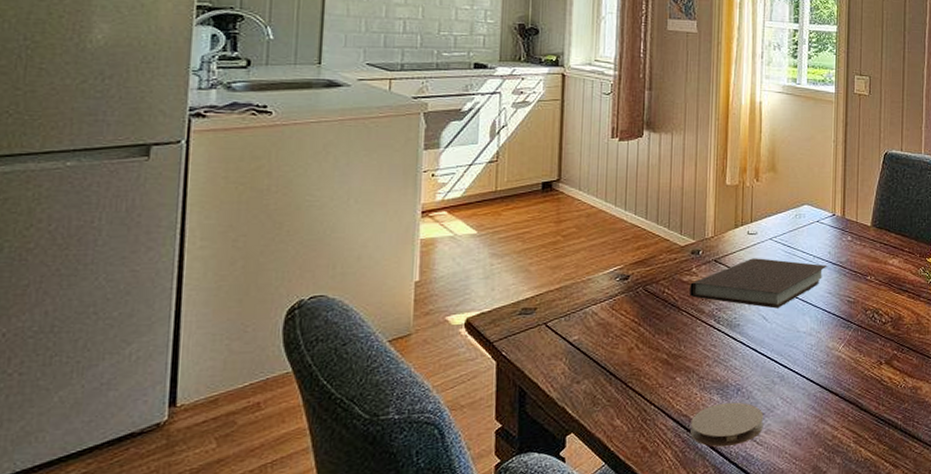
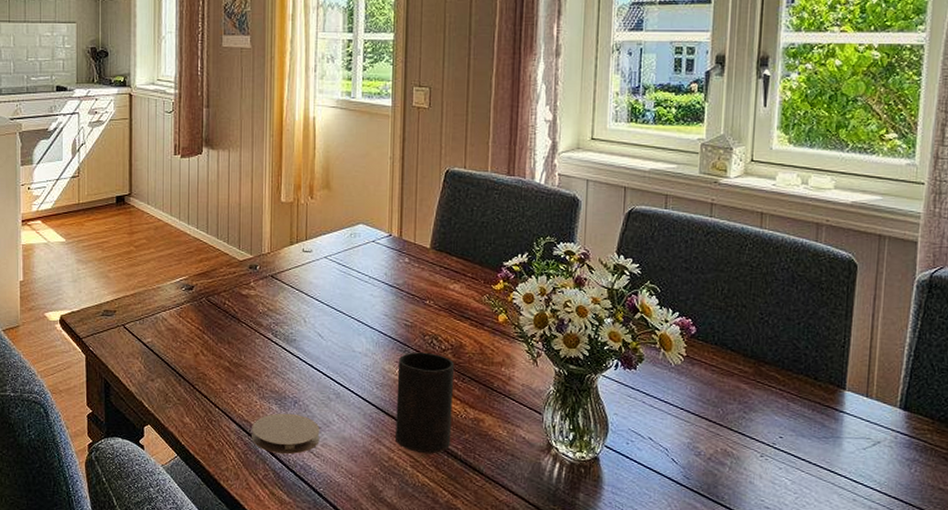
notebook: present [690,258,828,309] -> none [248,276,384,327]
cup: none [839,326,894,428] -> present [395,352,455,454]

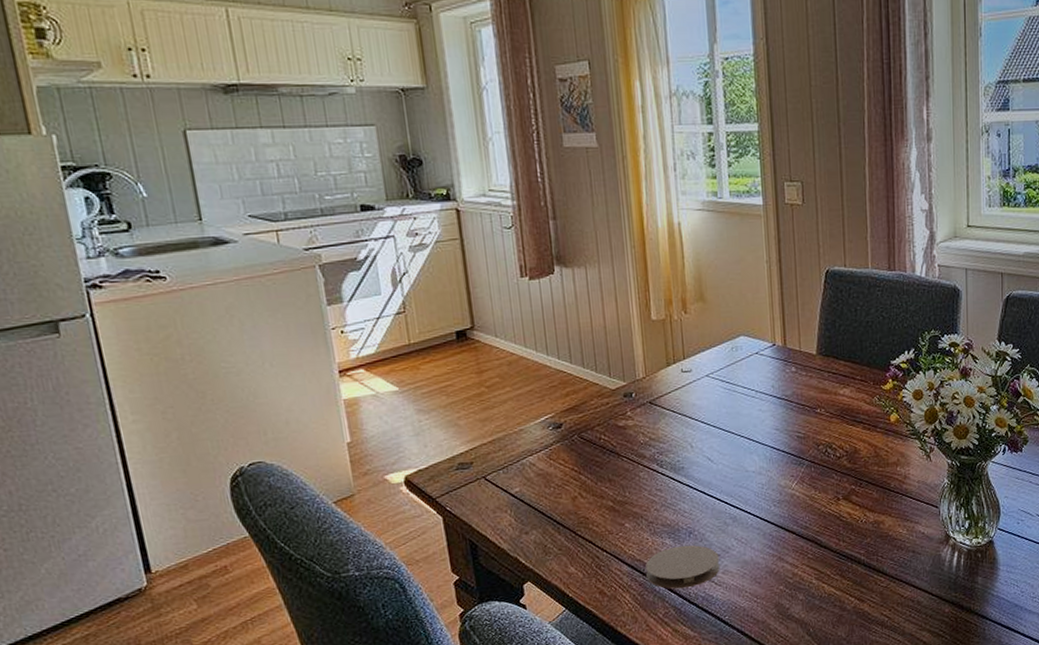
cup: present [395,352,455,454] -> none [794,462,854,565]

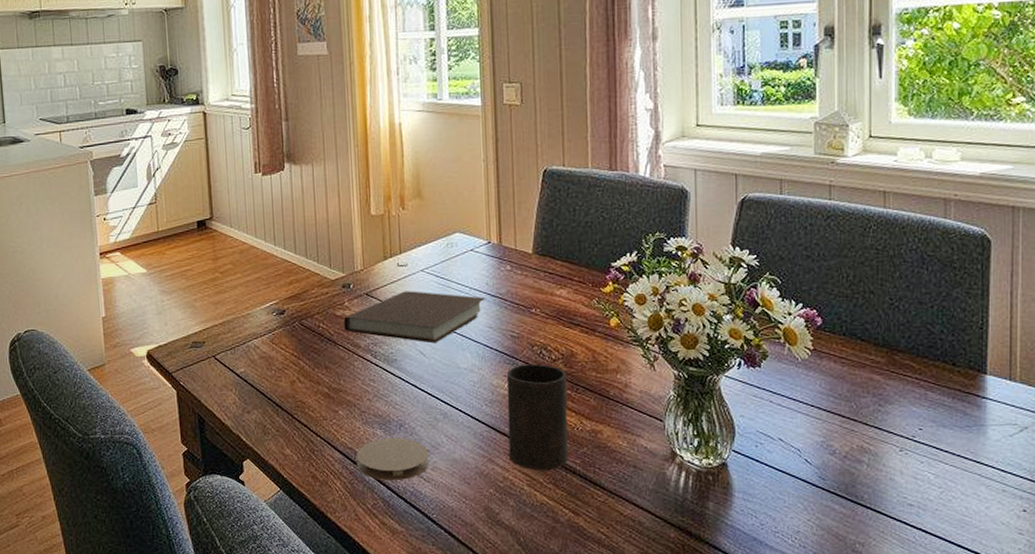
notebook: none [627,396,772,449] -> present [344,291,486,344]
cup: none [794,462,854,565] -> present [506,364,569,471]

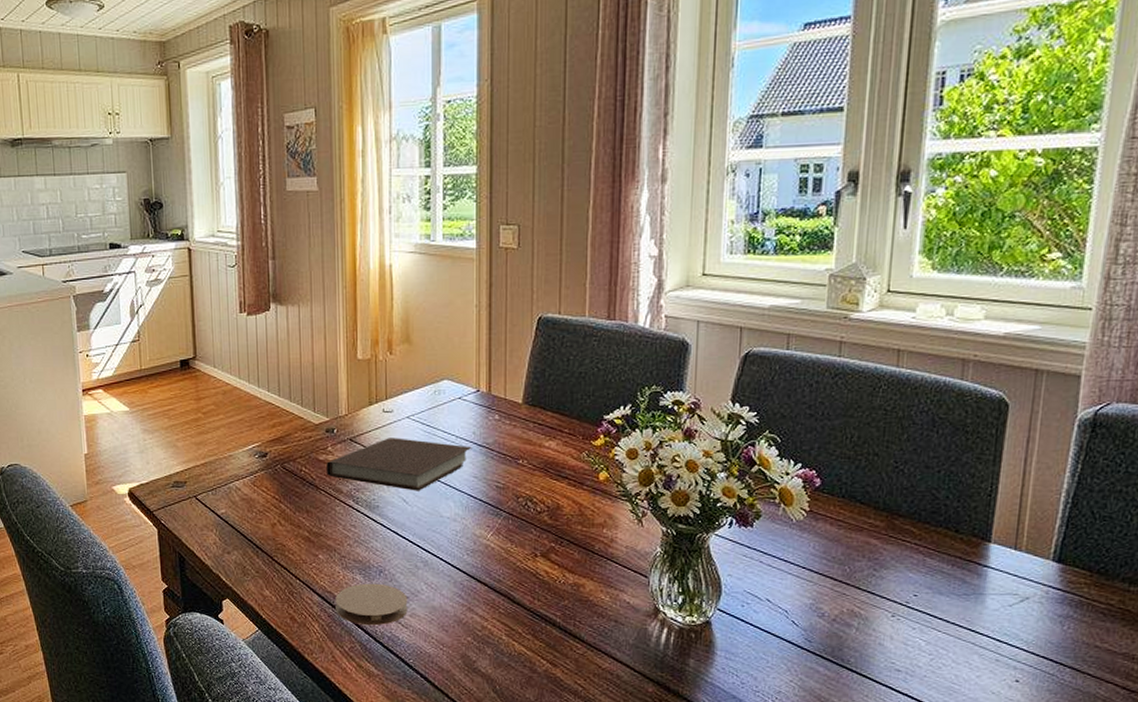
cup: present [506,364,569,471] -> none [489,515,552,622]

